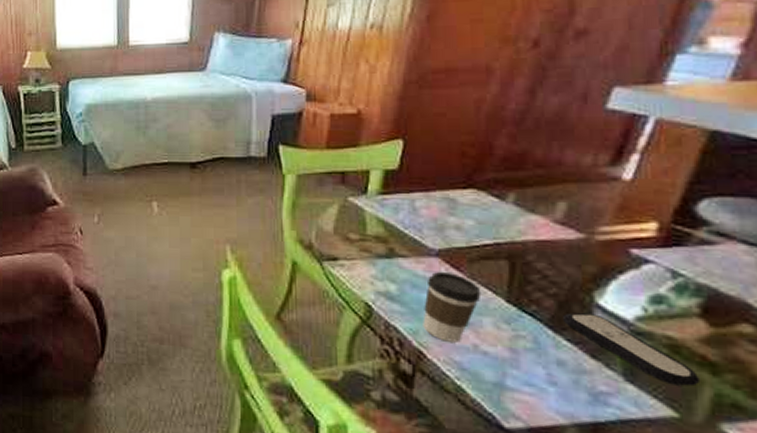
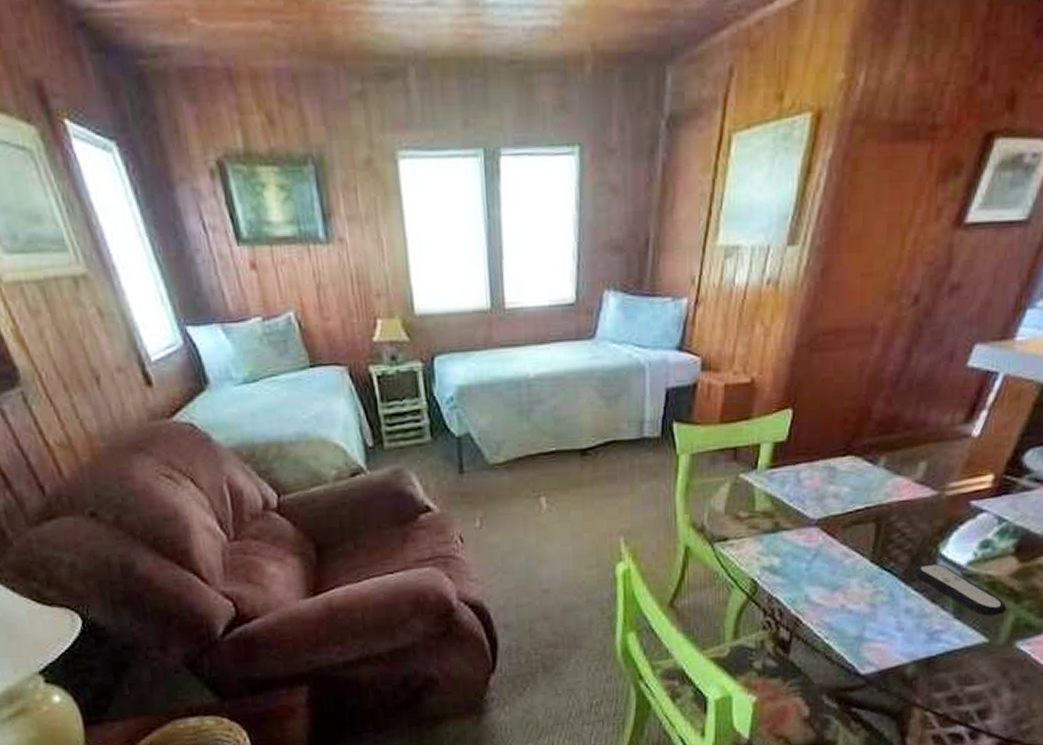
coffee cup: present [423,271,482,342] -> none [800,540,851,606]

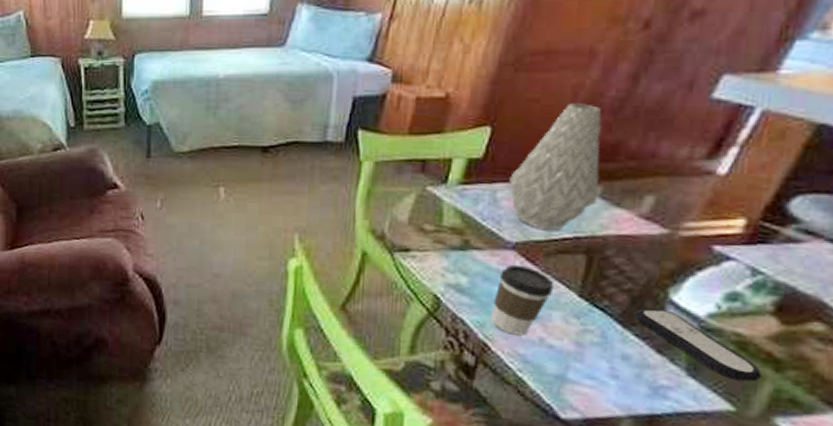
coffee cup: none [800,540,851,606] -> present [490,264,554,336]
vase: none [810,379,883,504] -> present [509,103,602,230]

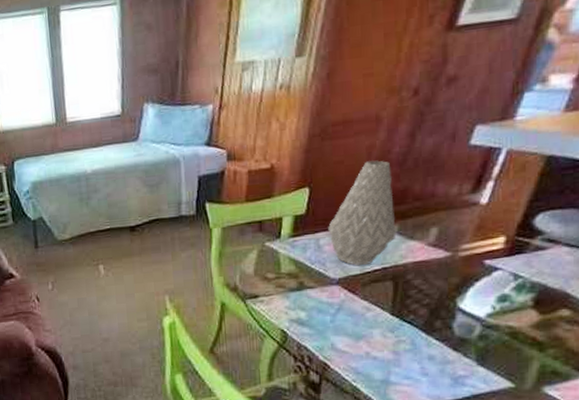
coffee cup: present [490,264,554,336] -> none [327,296,372,353]
remote control: present [634,308,763,382] -> none [434,316,531,363]

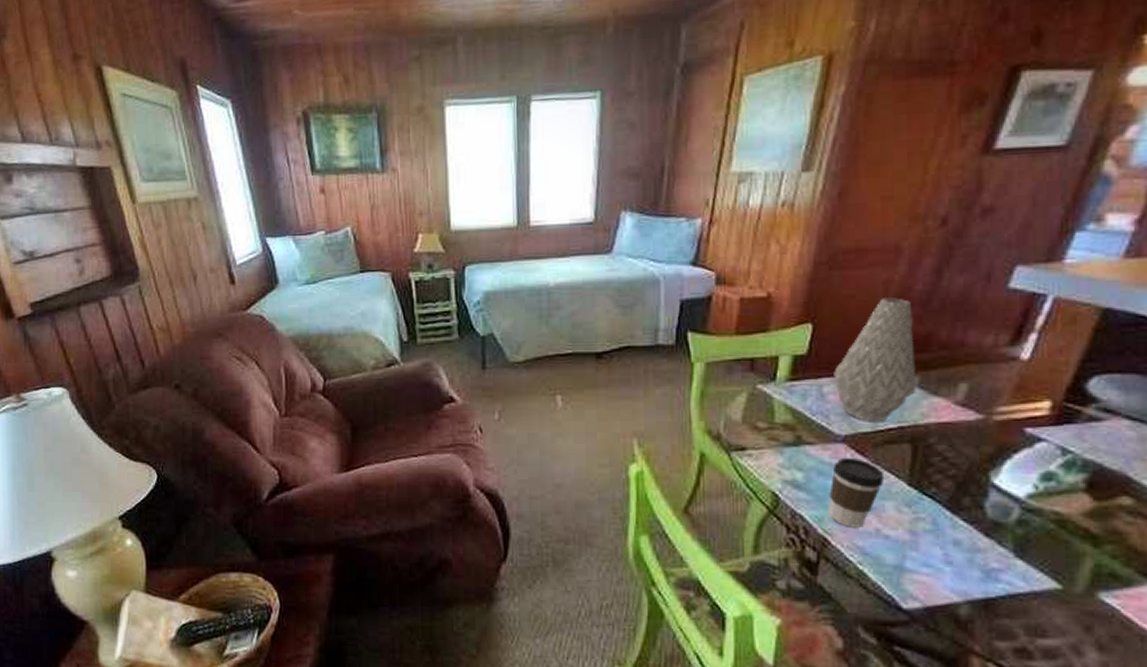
coffee cup: none [327,296,372,353] -> present [828,457,885,528]

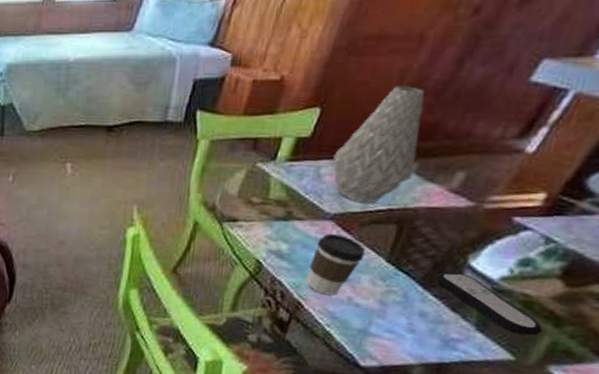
remote control: none [961,493,1083,559] -> present [434,272,543,336]

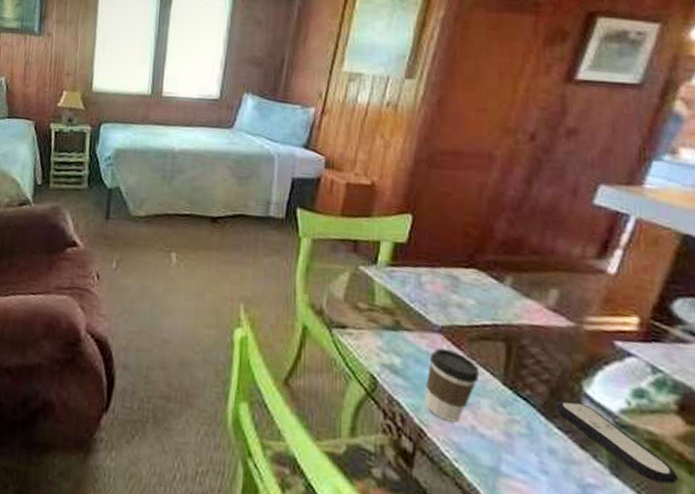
vase: present [333,86,425,203] -> none [432,199,510,317]

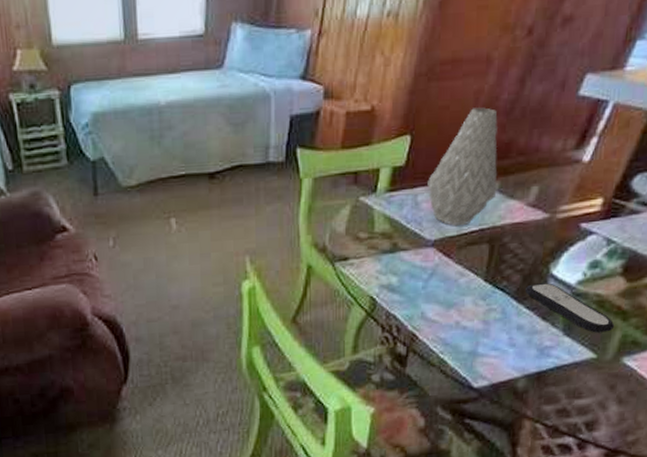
coffee cup: present [424,348,480,422] -> none [417,259,466,323]
vase: none [432,199,510,317] -> present [427,107,498,226]

